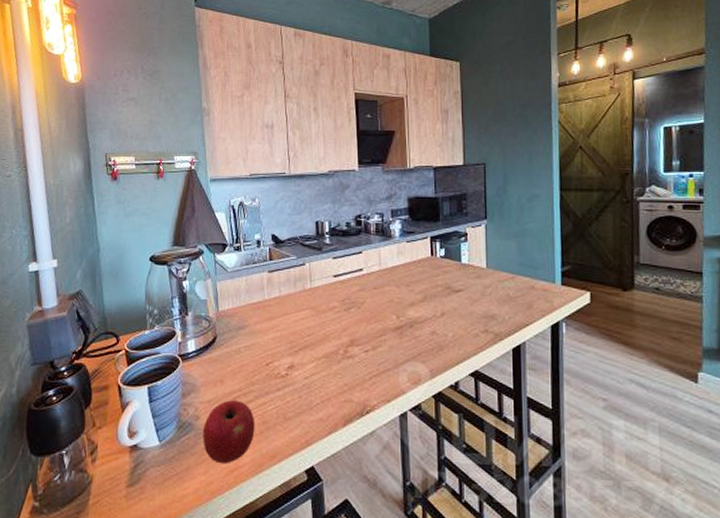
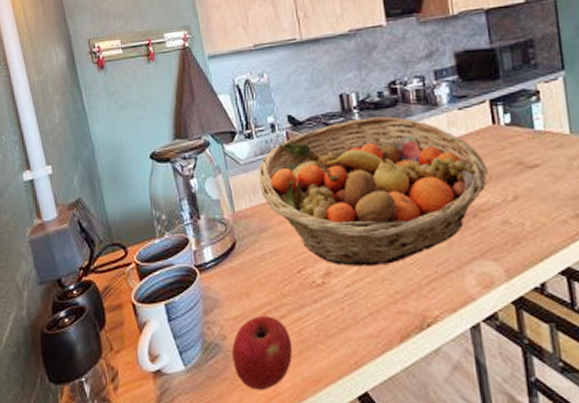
fruit basket: none [242,242,424,363] -> present [258,116,488,266]

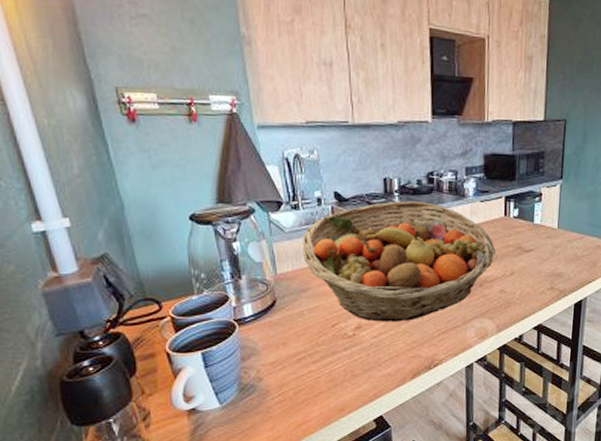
apple: present [232,316,293,391] -> none [267,361,322,420]

